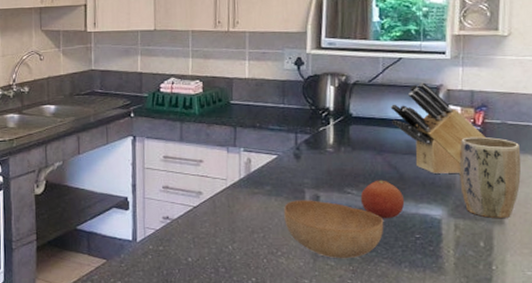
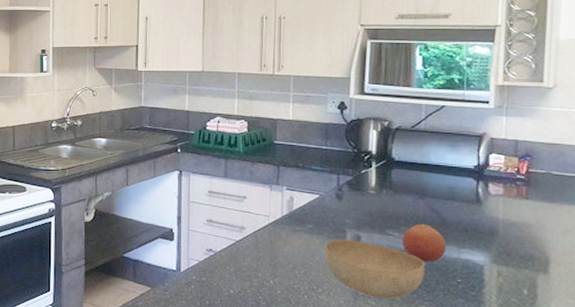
knife block: present [390,82,486,175] -> none [433,130,530,221]
plant pot: present [459,136,521,219] -> none [502,185,567,268]

